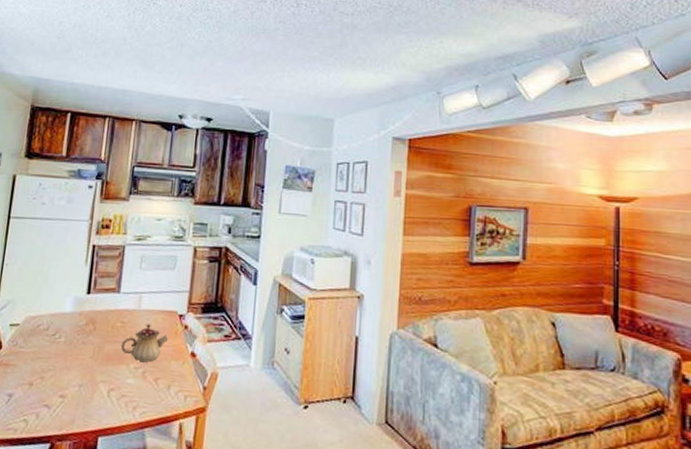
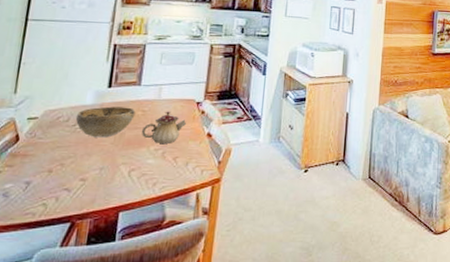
decorative bowl: none [55,315,115,351] -> present [75,106,135,138]

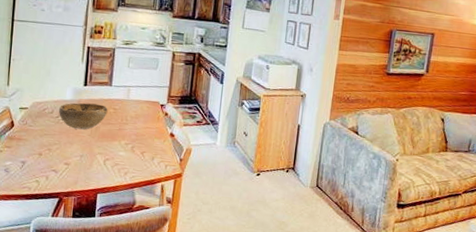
teapot: present [142,111,186,143] -> none [114,111,152,140]

